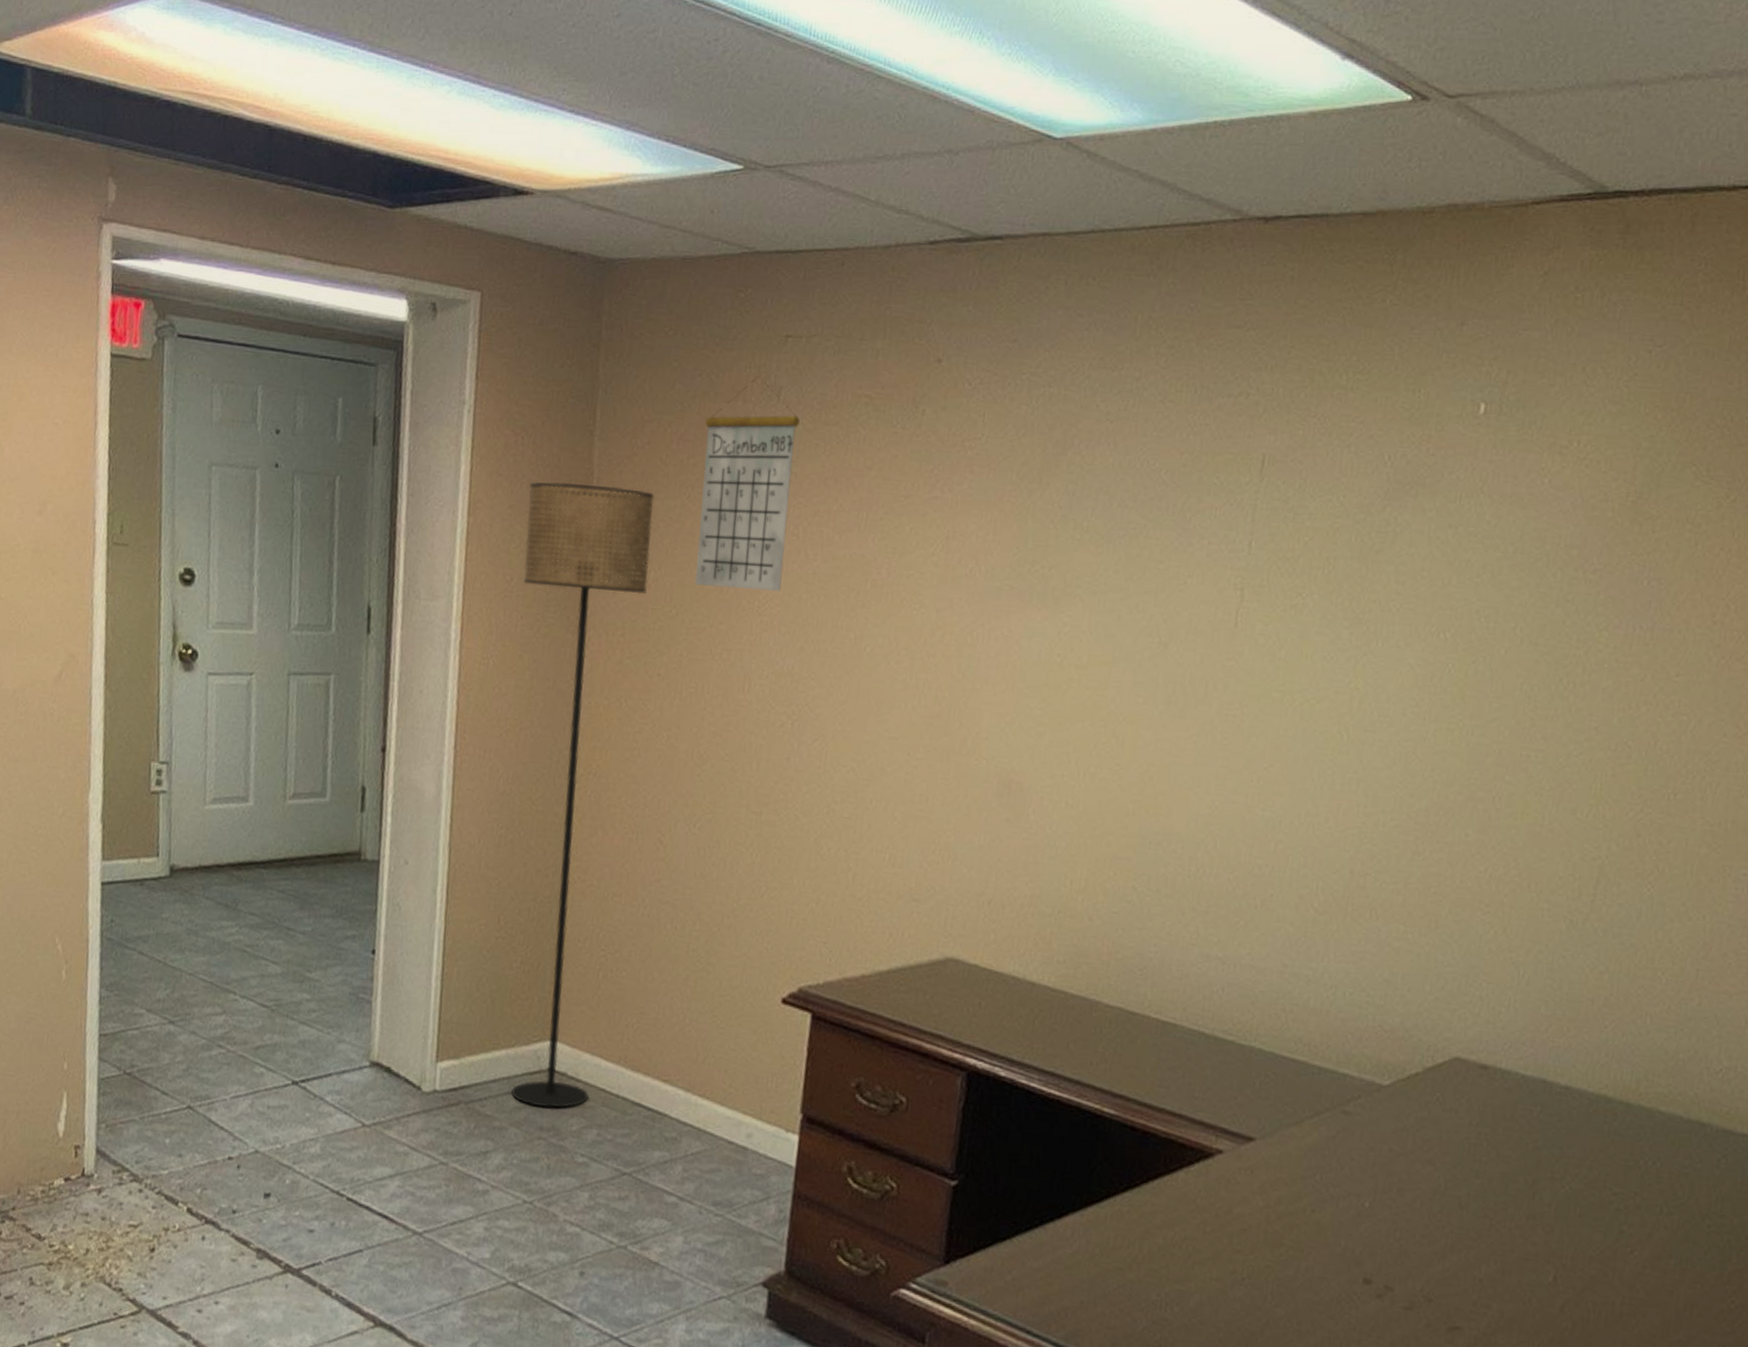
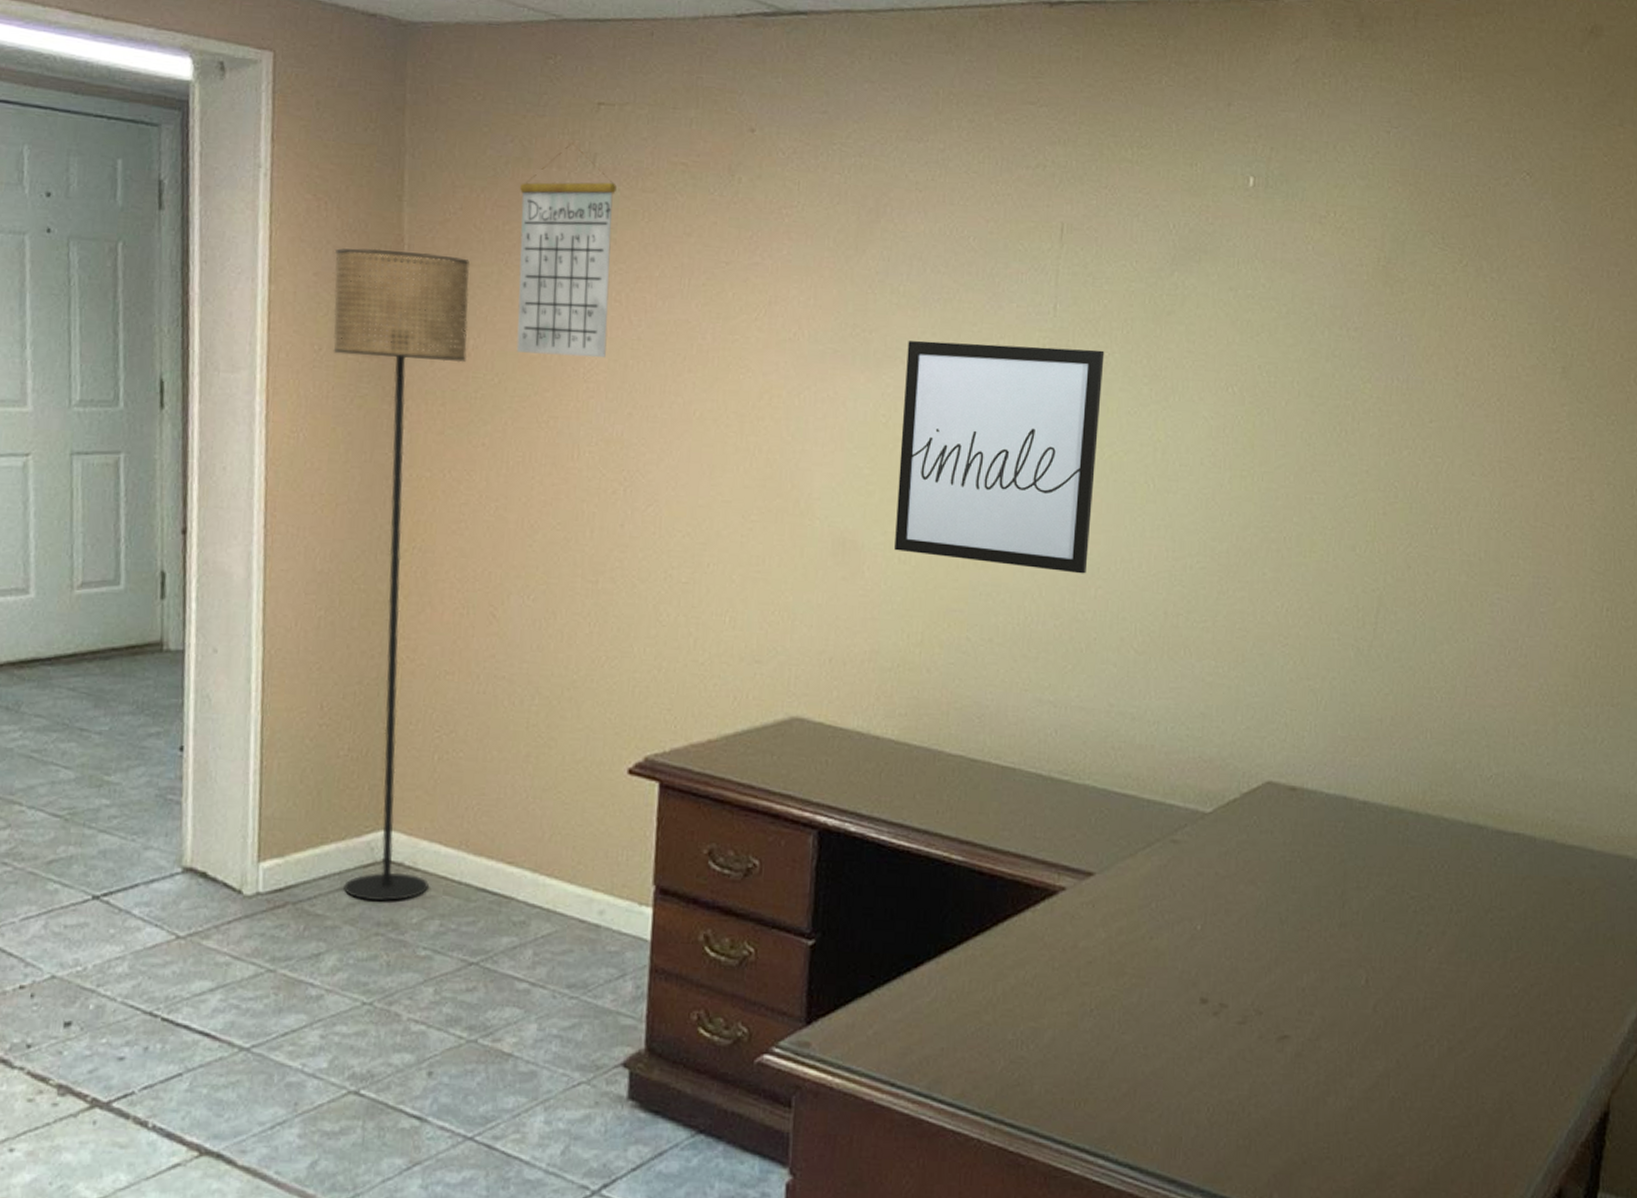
wall art: none [1062,578,1302,827] -> present [894,340,1105,574]

